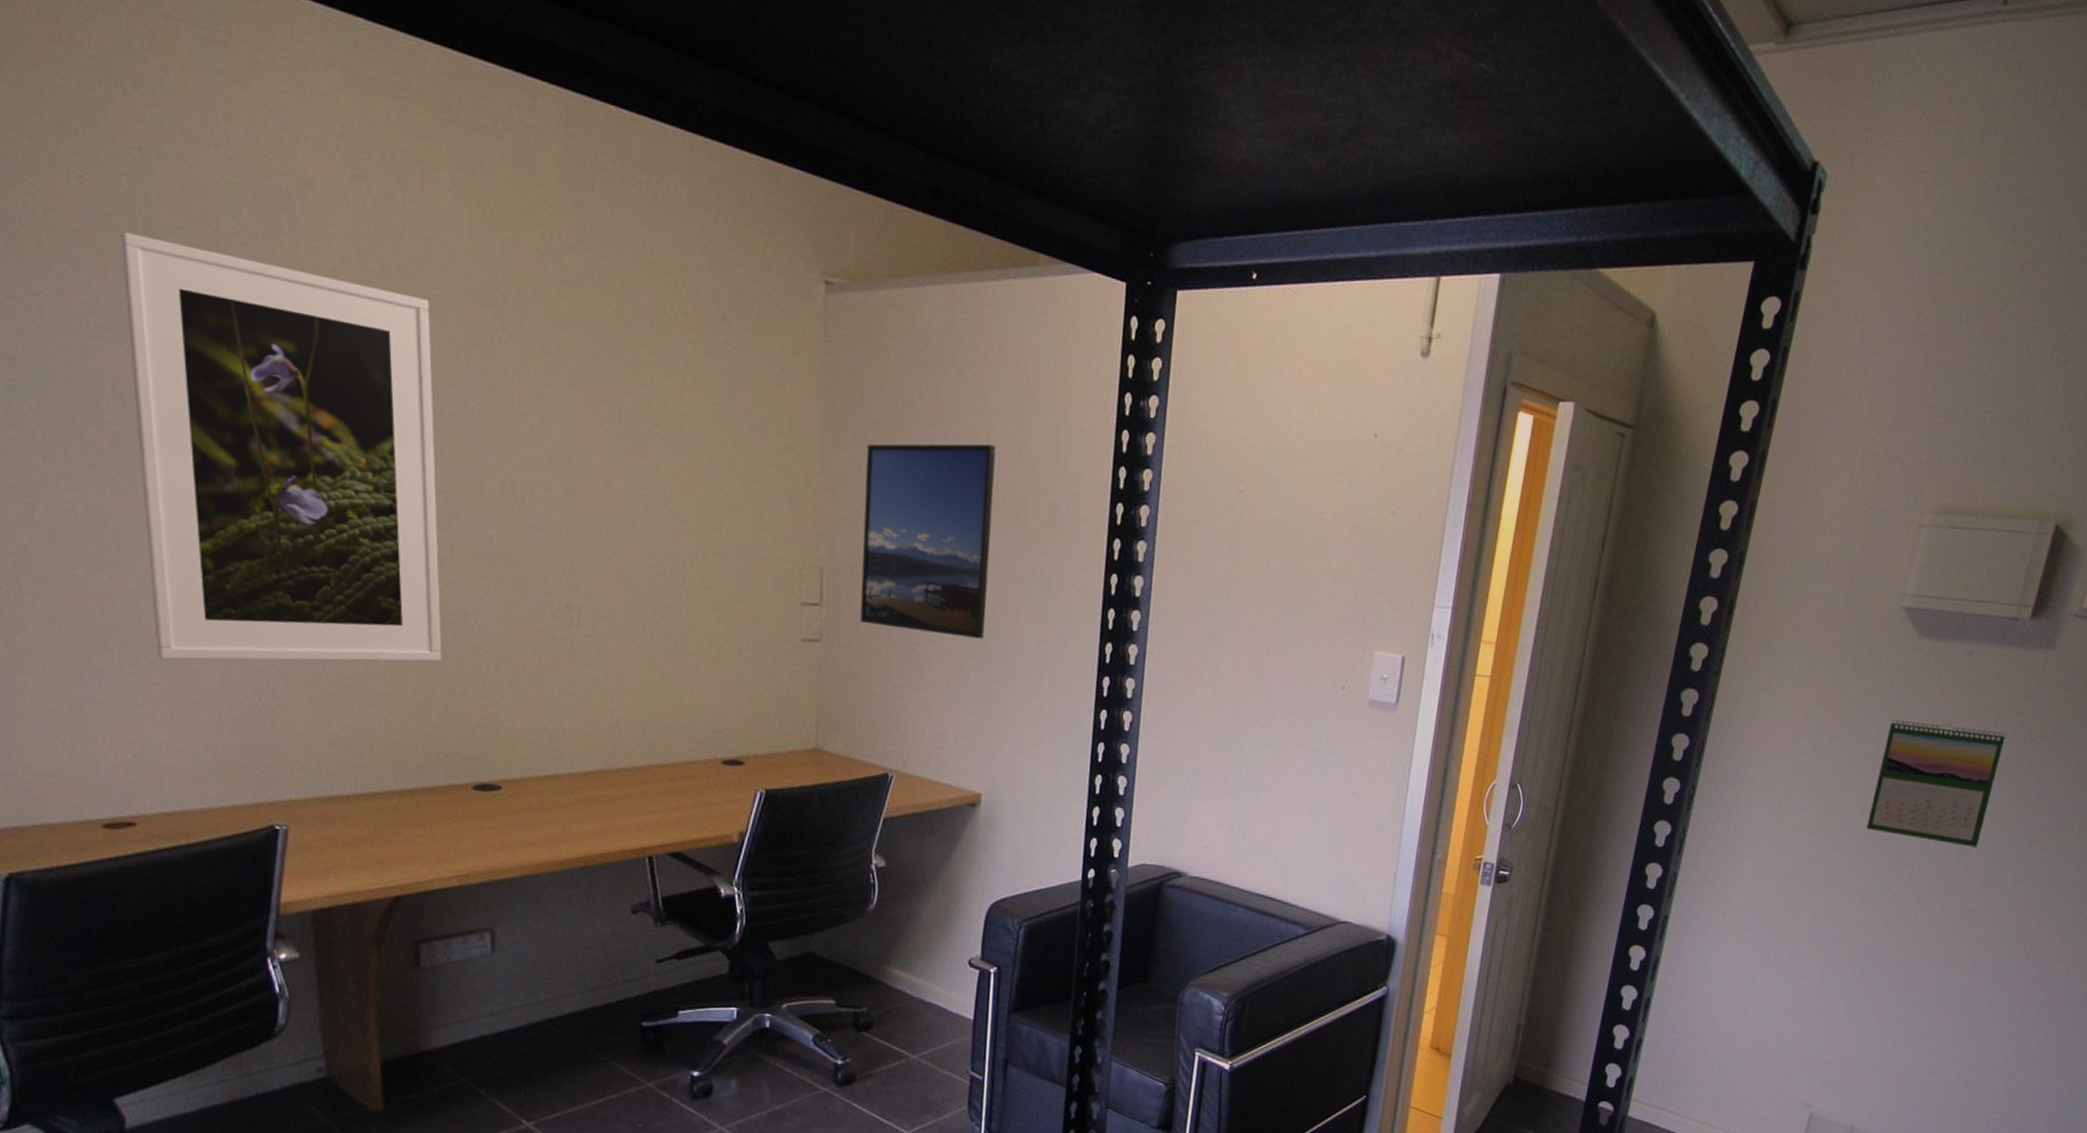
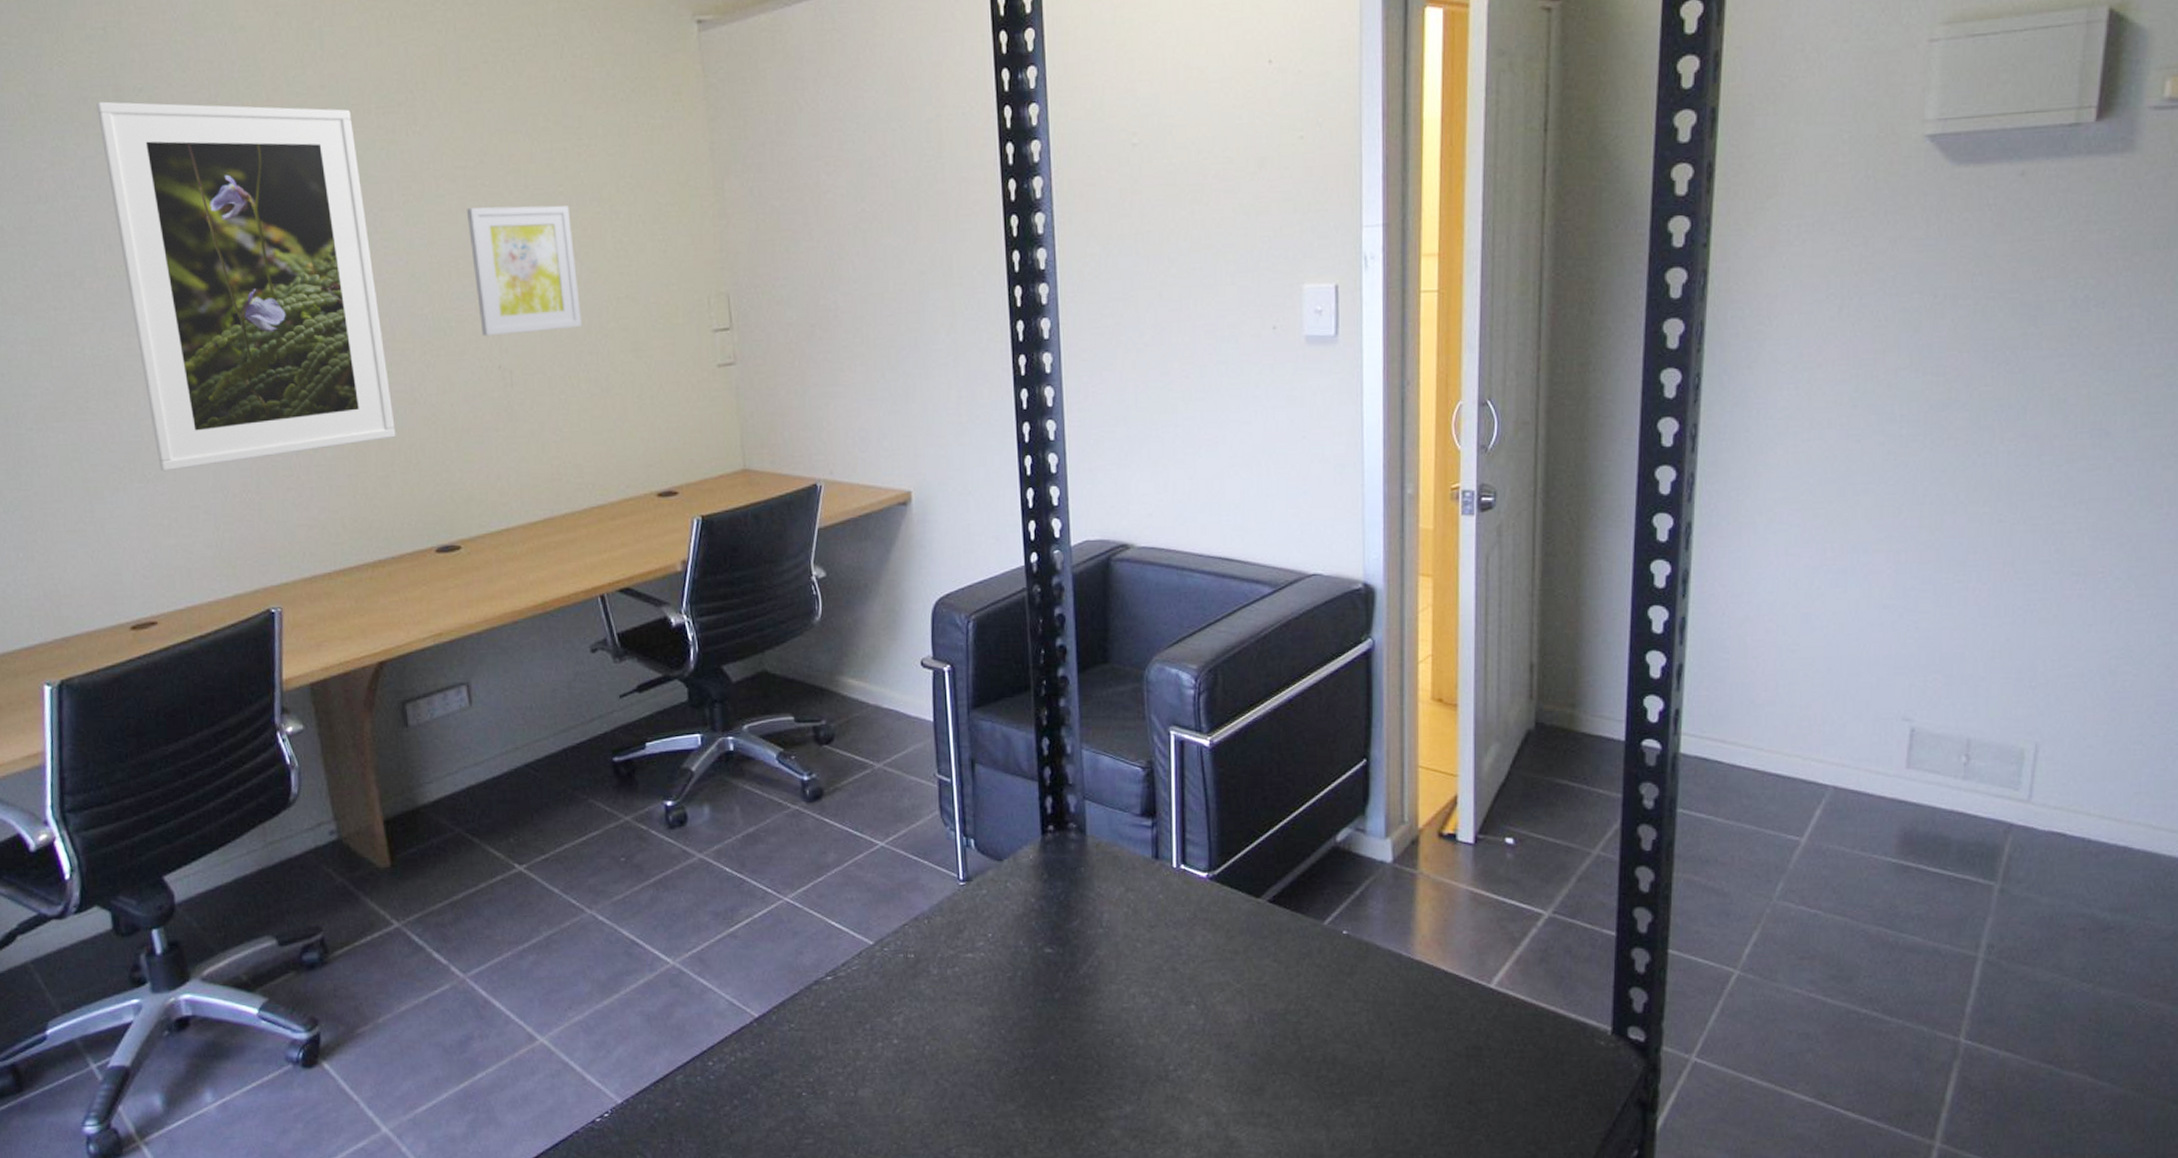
wall art: none [549,430,665,578] -> present [467,205,582,337]
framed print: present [860,443,996,639] -> none [756,145,893,340]
calendar: present [1866,720,2006,848] -> none [1924,256,2089,396]

